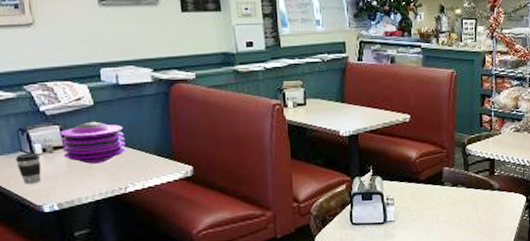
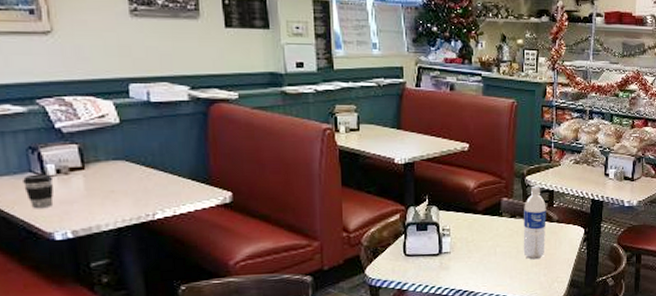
plate: present [60,121,127,164] -> none [78,141,157,187]
water bottle: none [465,154,488,228] -> present [523,185,546,260]

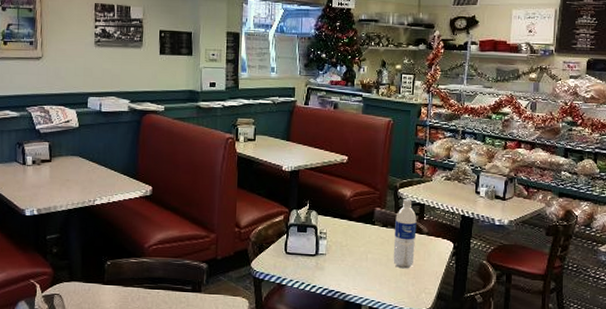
coffee cup: present [23,174,54,209] -> none [10,163,30,190]

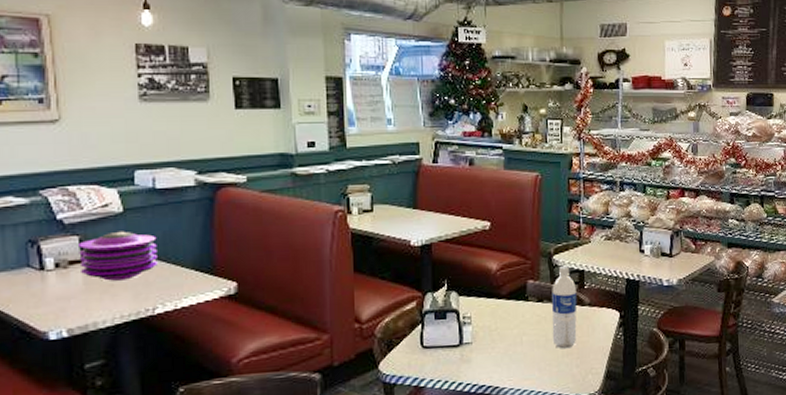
plate: none [48,141,100,177] -> present [79,231,159,281]

